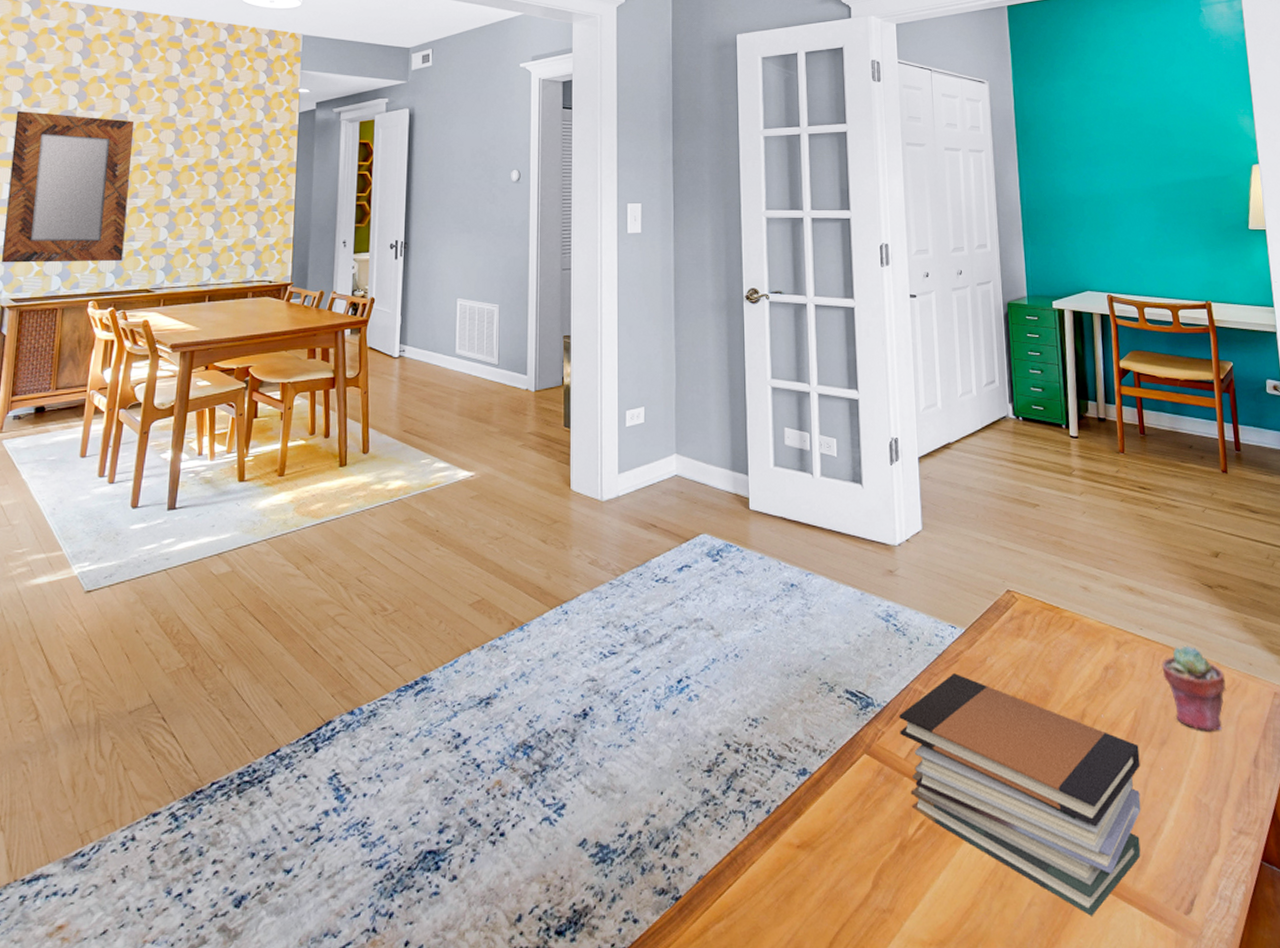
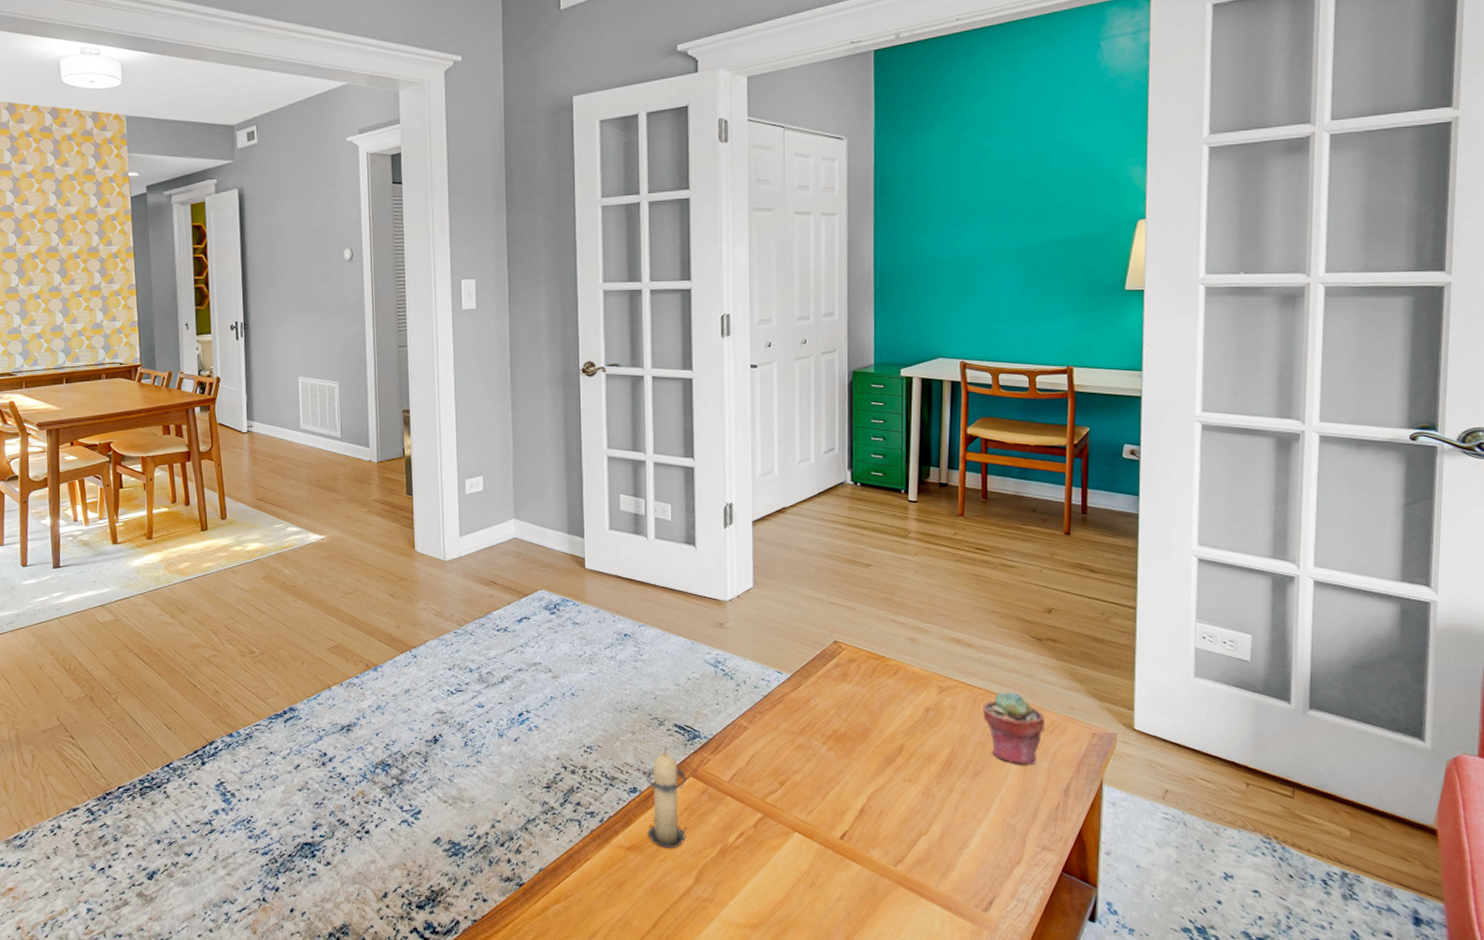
candle: none [815,718,862,845] -> present [645,747,687,849]
book stack: present [899,673,1141,916] -> none [724,712,953,910]

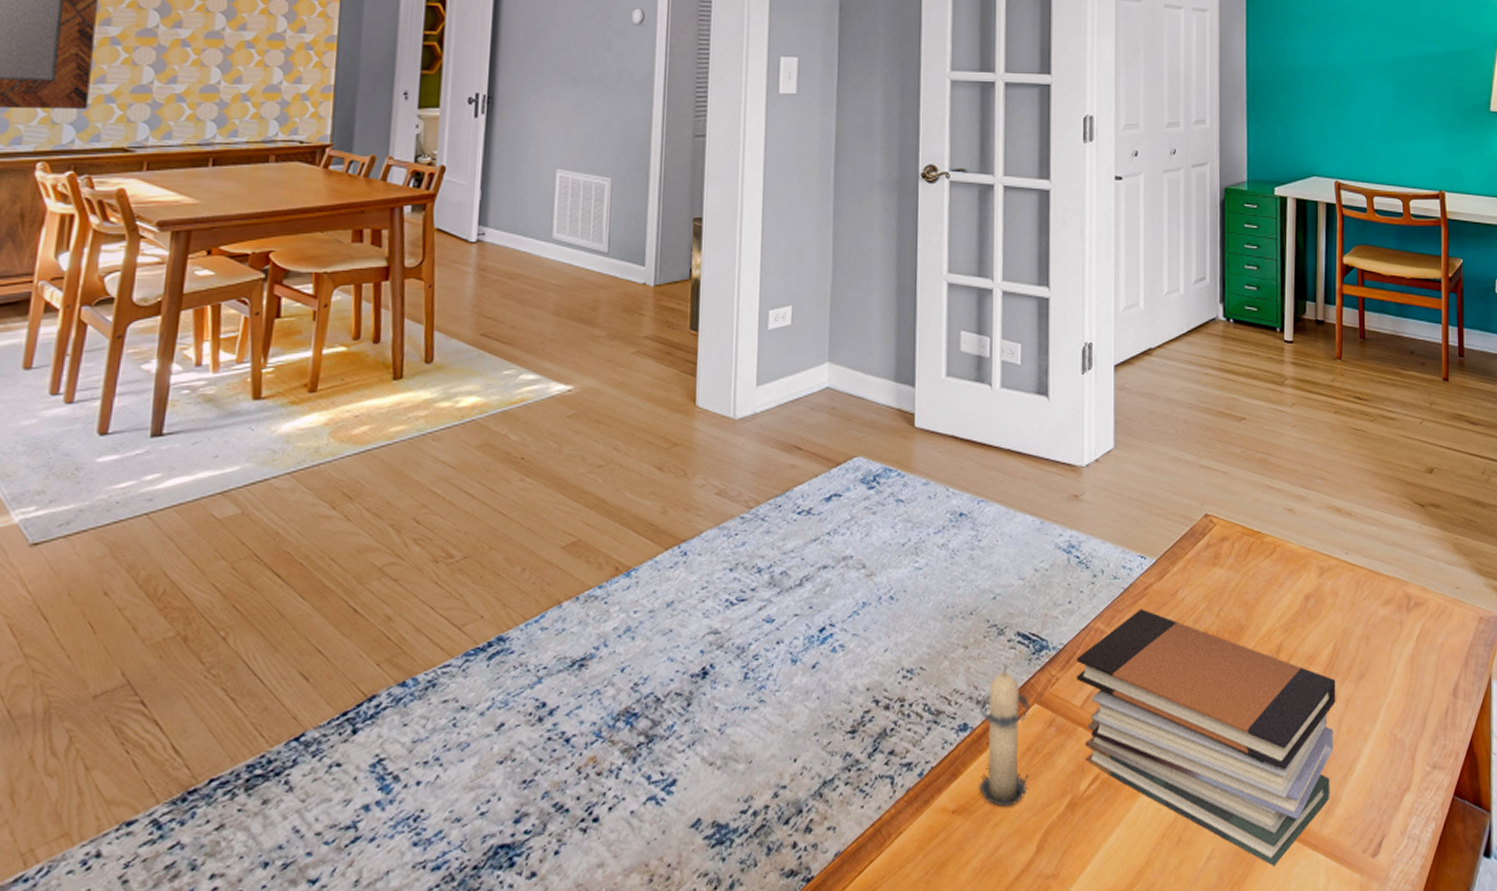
book stack: none [724,712,953,910] -> present [1076,609,1336,866]
potted succulent: present [982,691,1045,765] -> none [1365,569,1430,662]

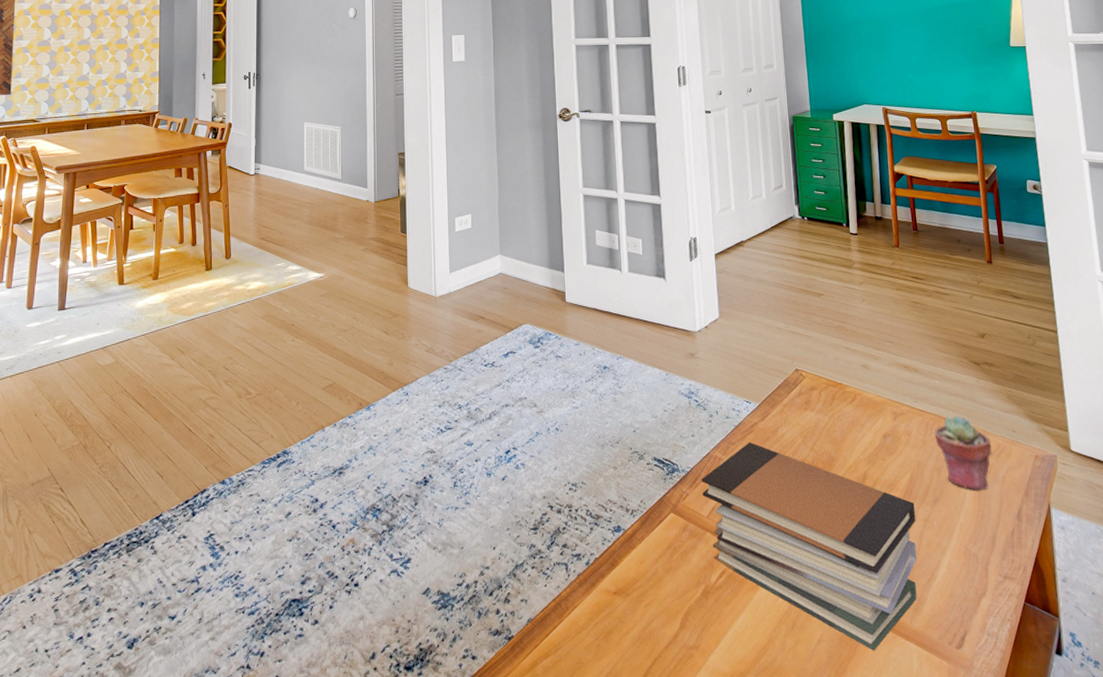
candle: present [979,664,1030,807] -> none [628,482,670,592]
potted succulent: none [1365,569,1430,662] -> present [934,415,992,490]

